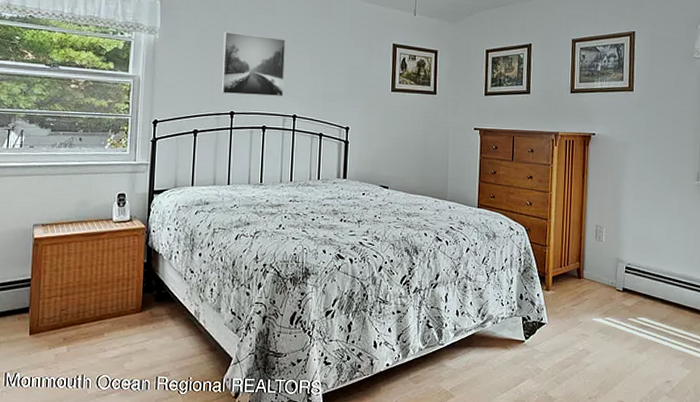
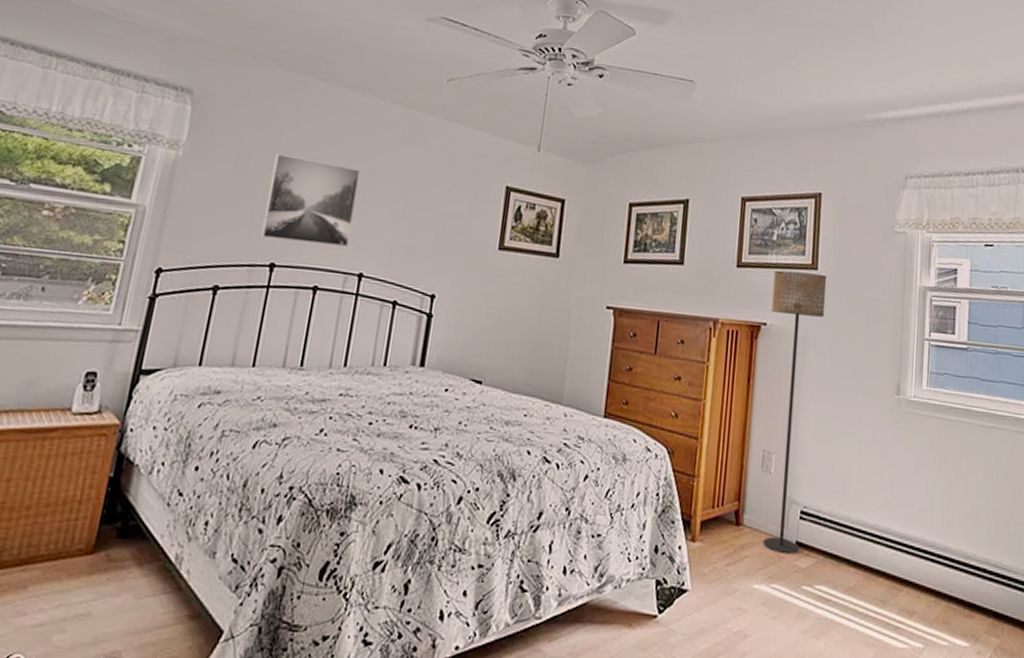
floor lamp: none [598,93,641,297] -> present [763,270,827,555]

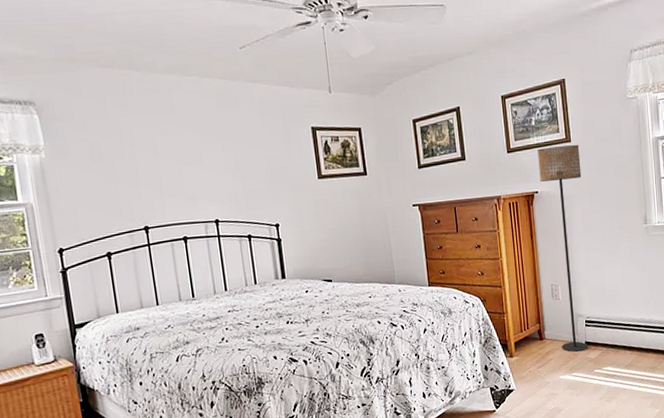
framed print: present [260,153,360,248] -> none [119,138,201,209]

